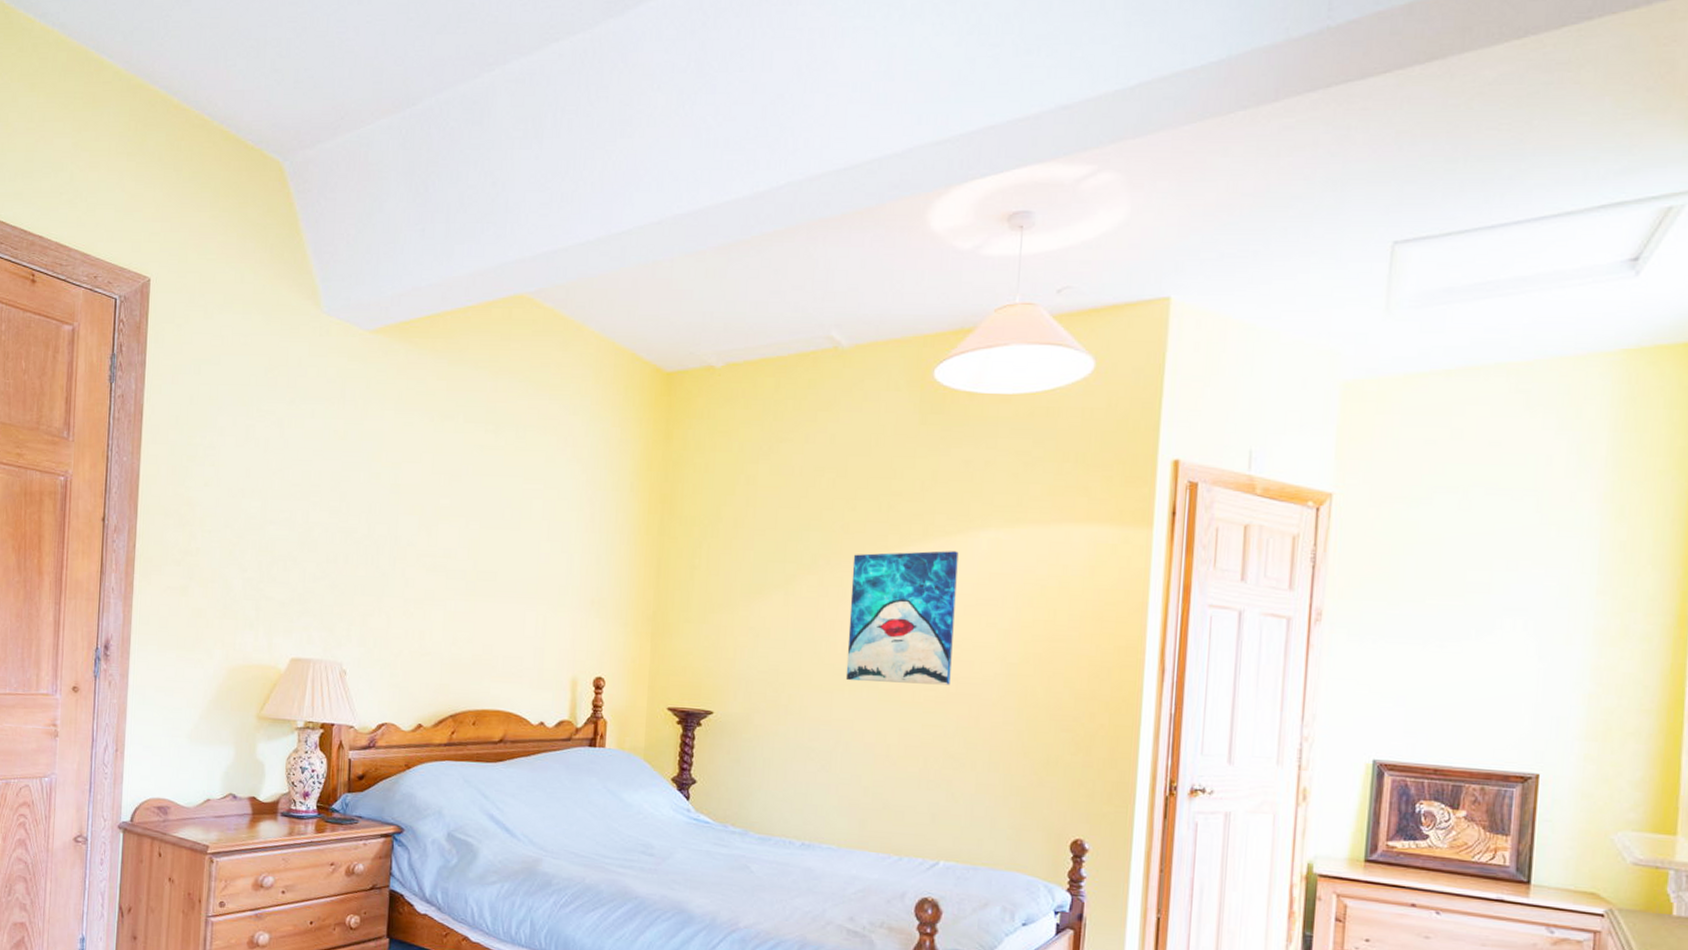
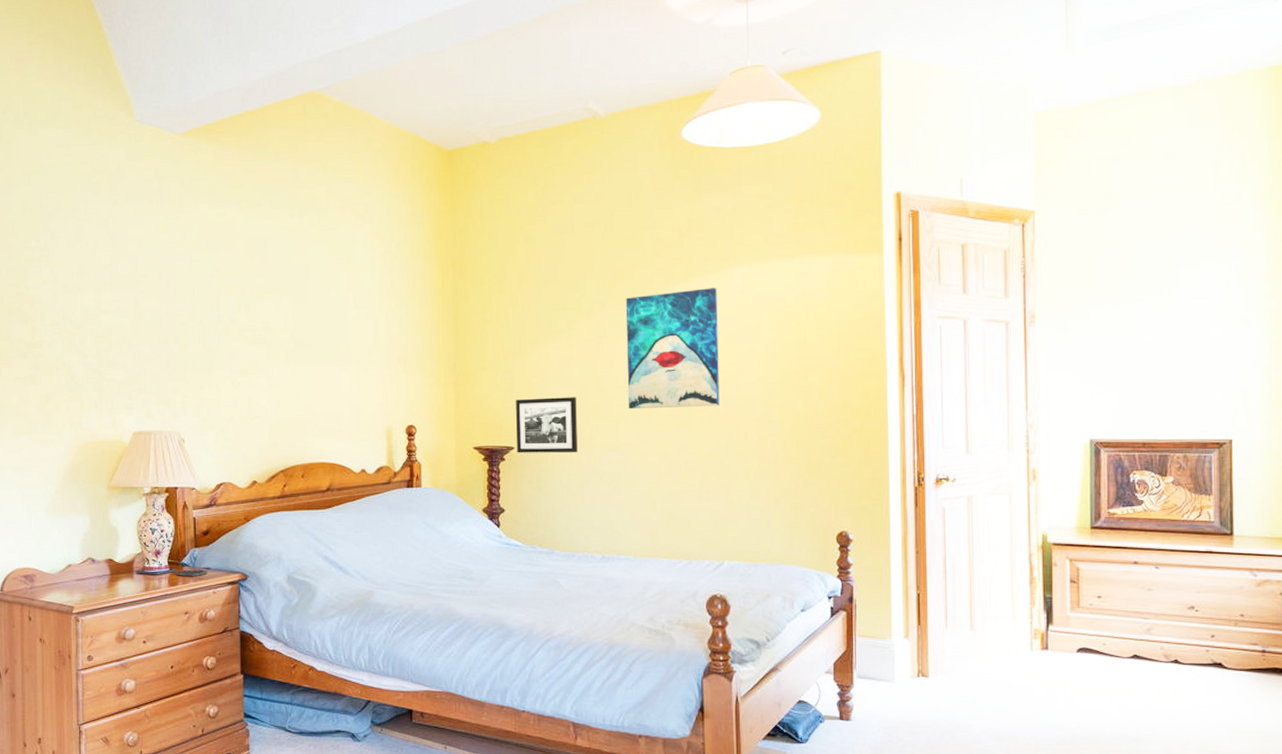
picture frame: none [716,658,788,725] -> present [516,397,578,453]

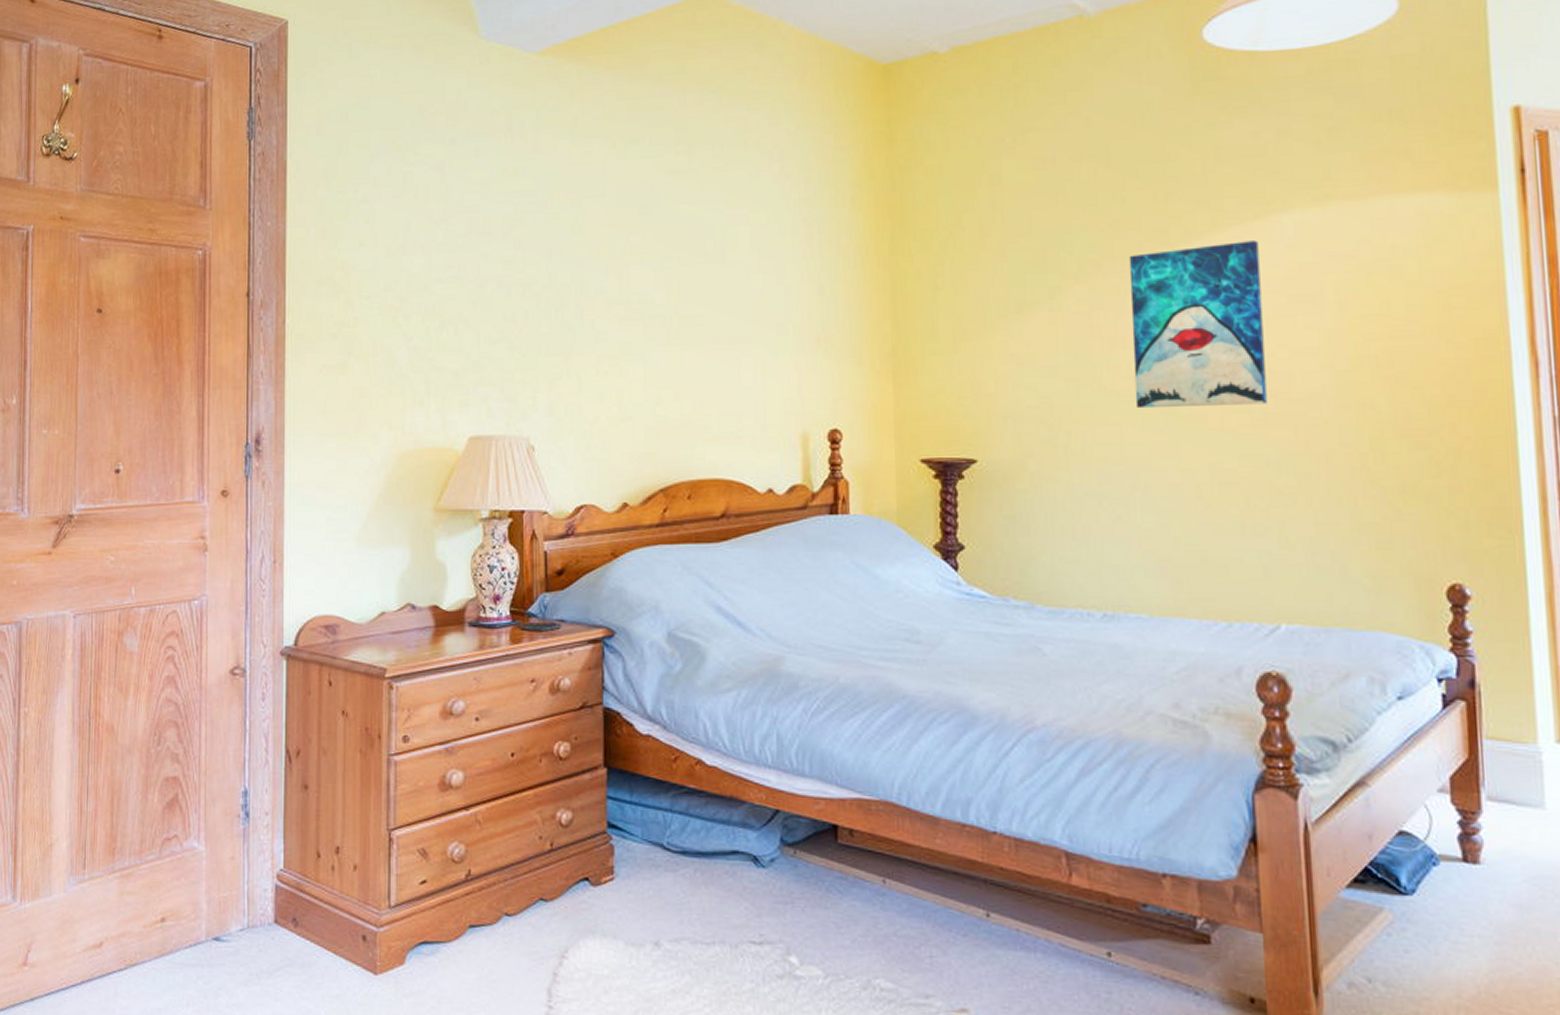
picture frame: present [516,397,578,453] -> none [978,391,1066,469]

